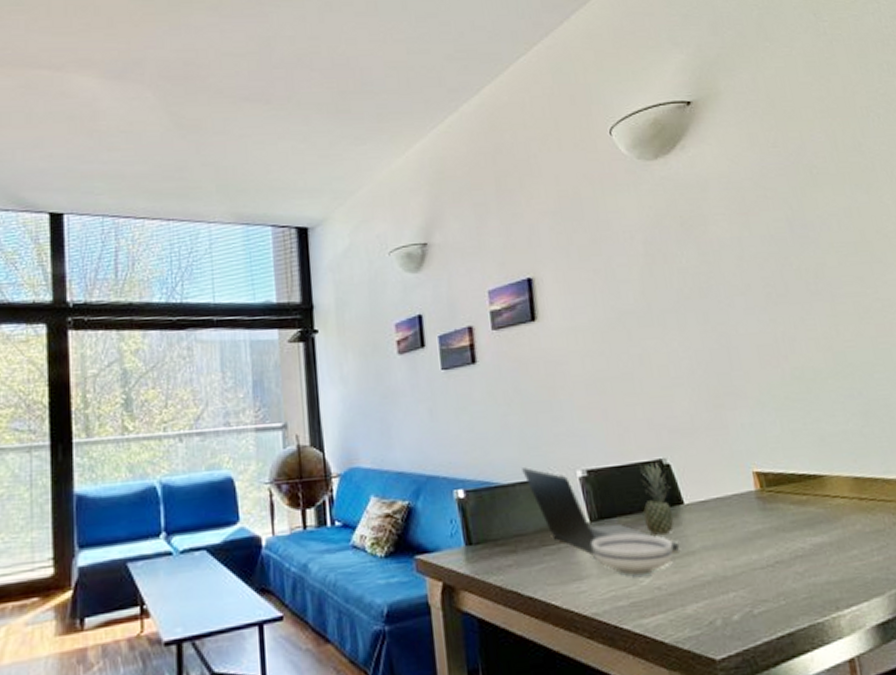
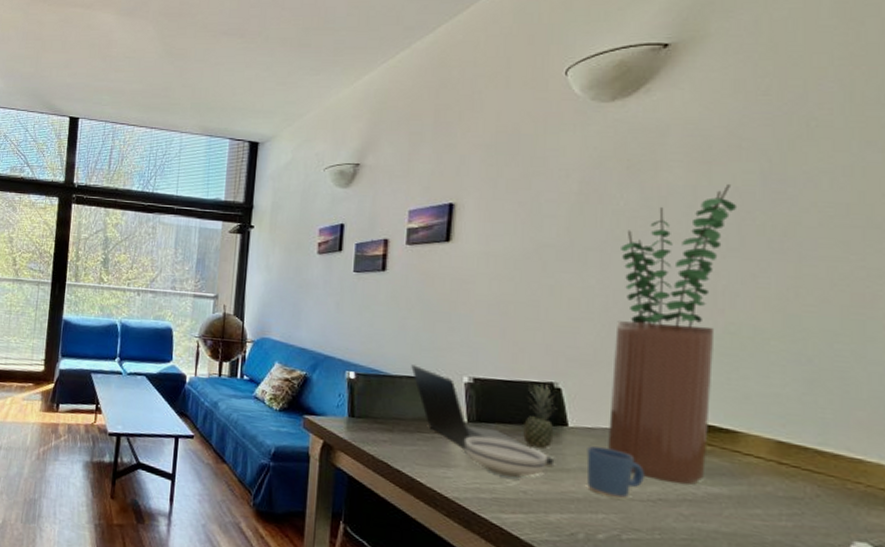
vase: none [692,233,807,543] -> present [608,184,738,486]
mug: none [705,518,760,571] -> present [586,446,644,498]

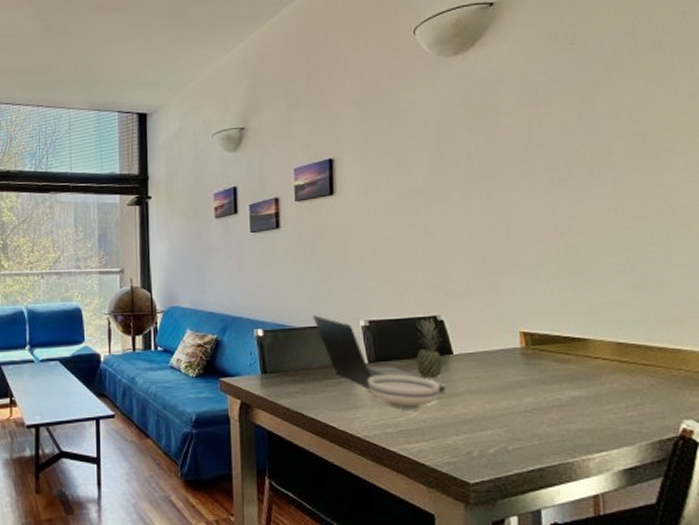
mug: present [586,446,644,498] -> none [471,369,520,413]
vase: present [608,184,738,486] -> none [477,123,566,393]

